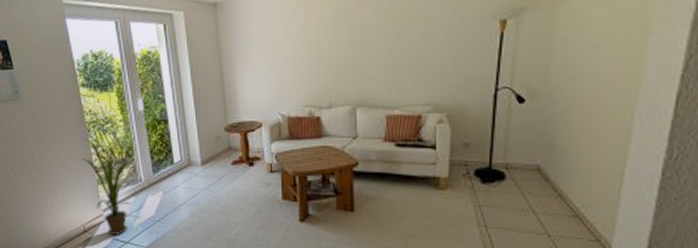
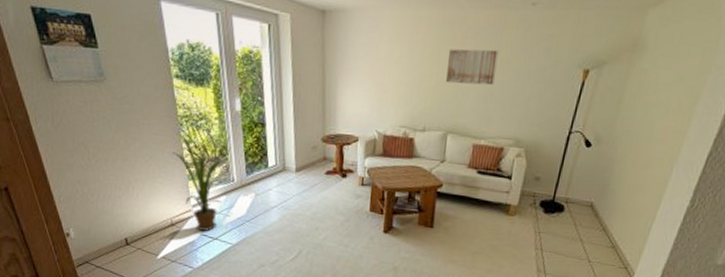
wall art: none [345,14,401,55] -> present [446,49,499,86]

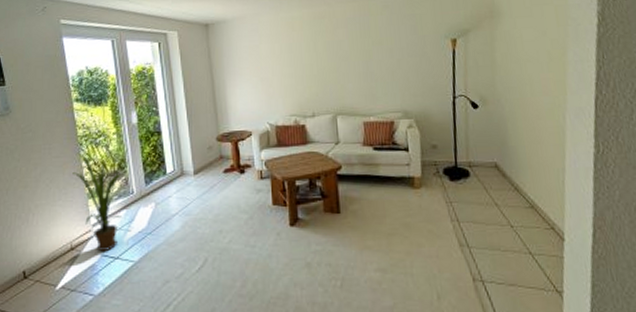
wall art: present [446,49,499,86] -> none [323,34,372,70]

